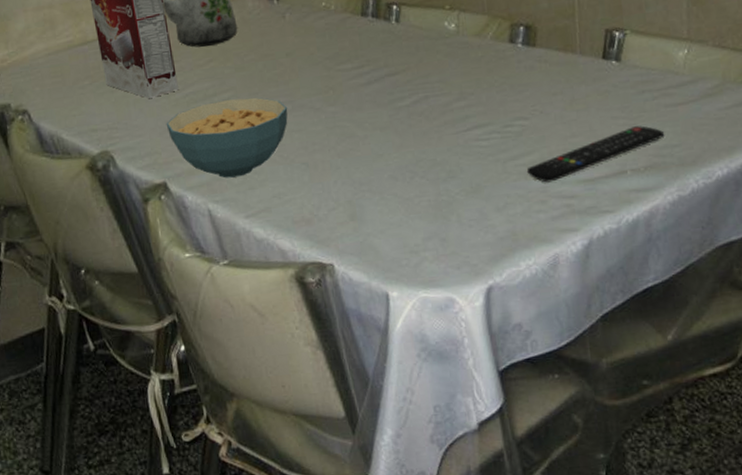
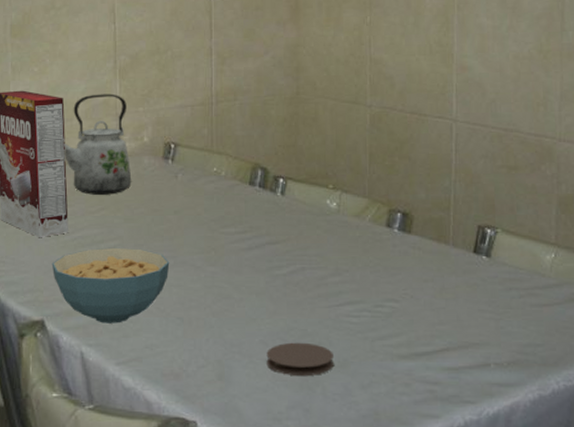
coaster: none [397,172,467,207] -> present [266,342,334,377]
remote control: present [526,125,665,183] -> none [393,321,529,366]

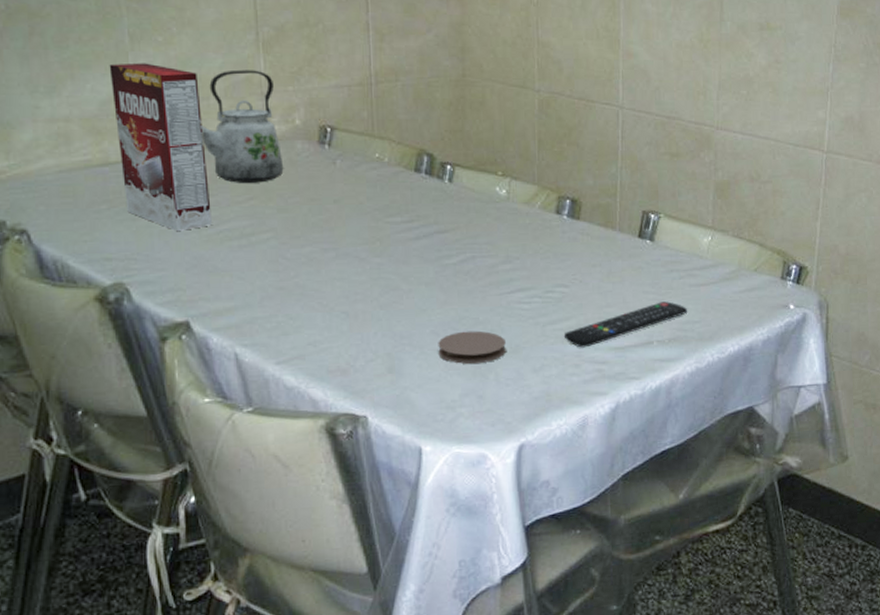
cereal bowl: present [51,247,170,324] -> none [194,240,331,322]
remote control: none [393,321,529,366] -> present [563,301,688,348]

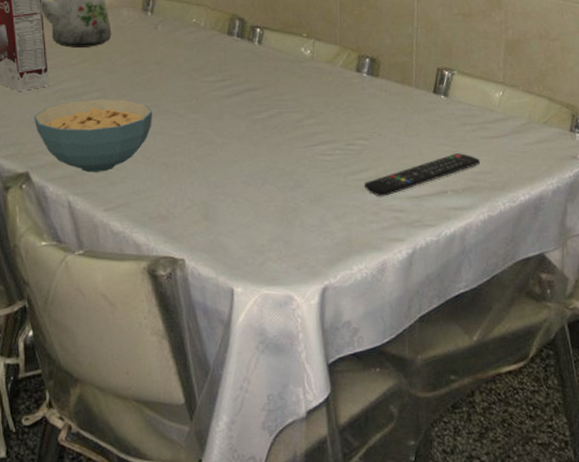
cereal bowl: none [194,240,331,322] -> present [33,98,153,173]
coaster: present [438,330,506,365] -> none [248,180,310,212]

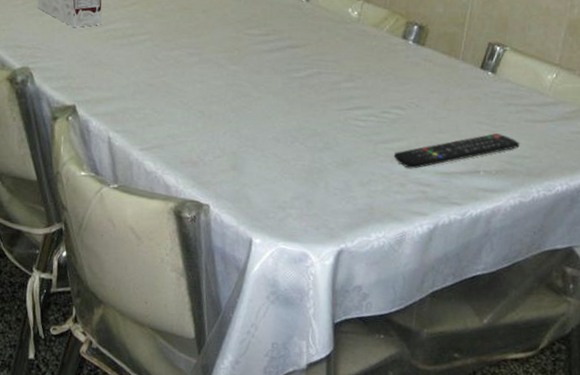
cereal bowl: present [33,98,153,173] -> none [84,41,195,113]

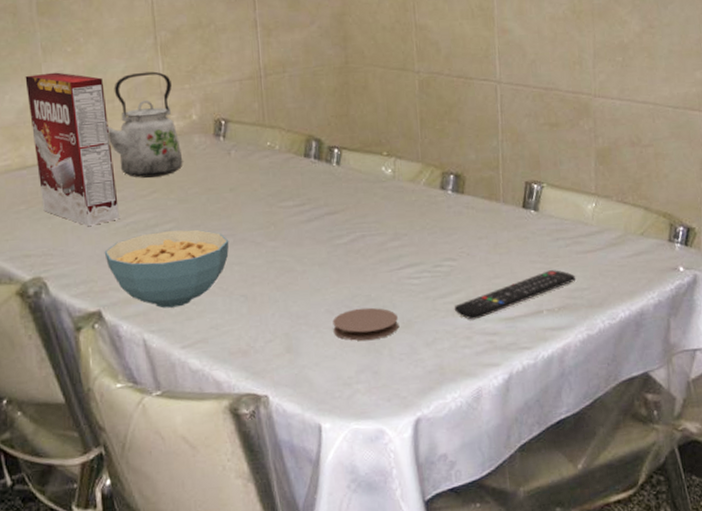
cereal bowl: none [84,41,195,113] -> present [104,229,229,308]
coaster: none [277,140,339,172] -> present [332,307,399,341]

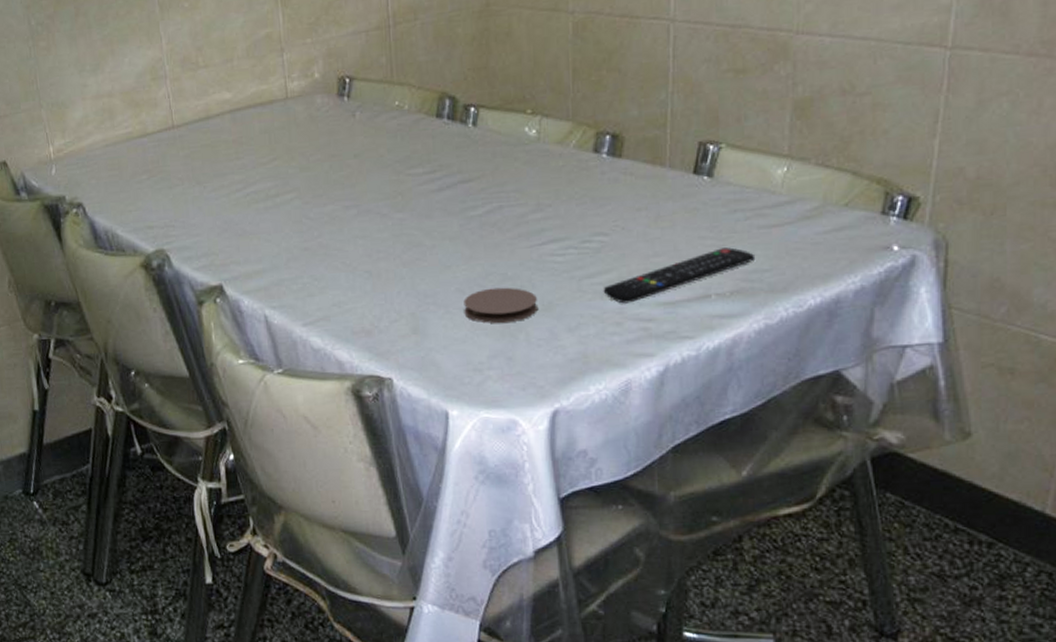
cereal box: present [25,72,119,226] -> none [143,30,240,196]
cereal bowl: present [104,229,229,308] -> none [225,199,353,284]
kettle: present [107,71,183,178] -> none [226,25,305,144]

